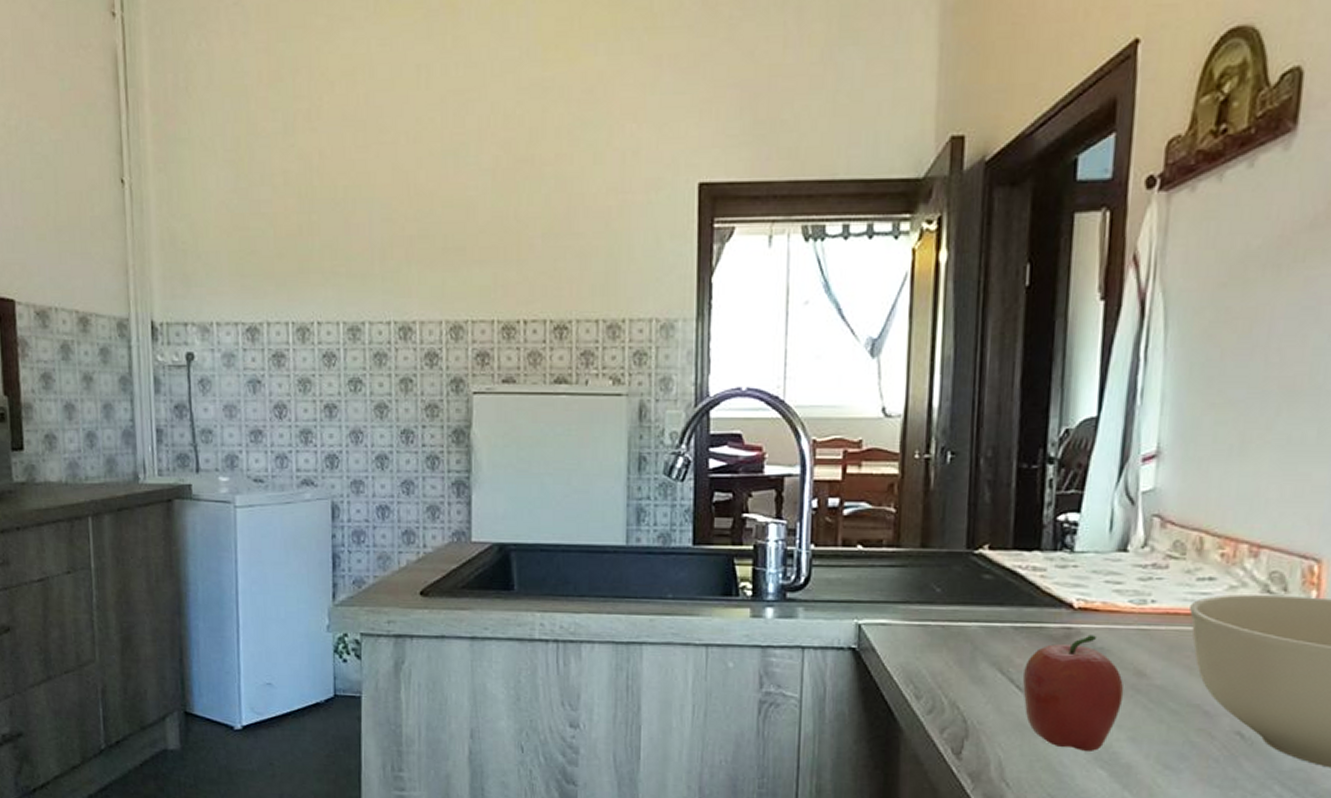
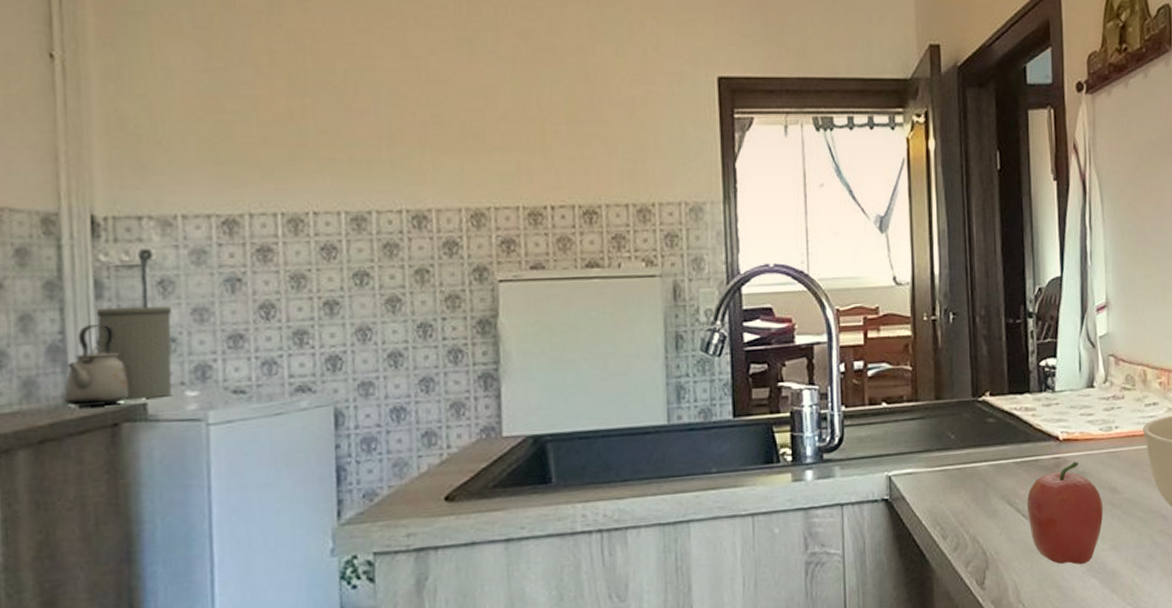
kettle: none [134,415,179,484] -> present [64,324,130,407]
canister: none [155,401,210,481] -> present [96,306,173,401]

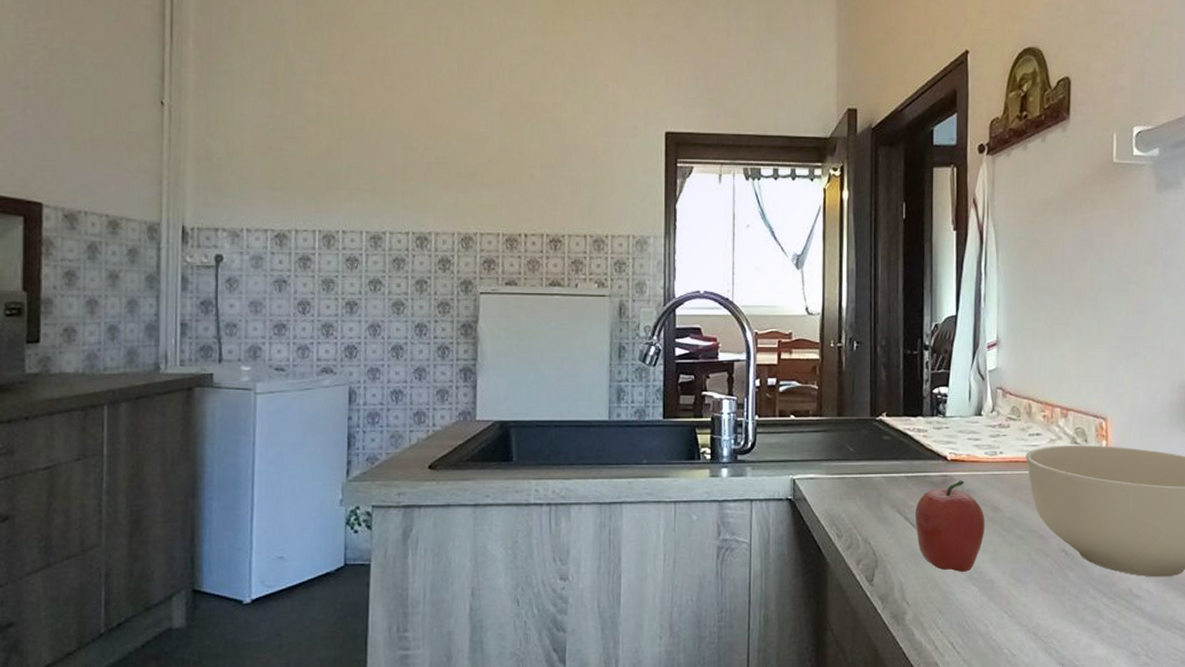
kettle: present [64,324,130,407] -> none [155,310,202,373]
canister: present [96,306,173,401] -> none [181,297,236,371]

